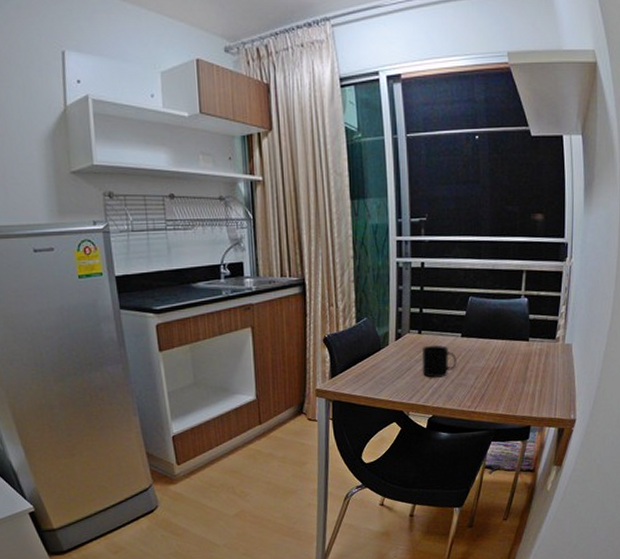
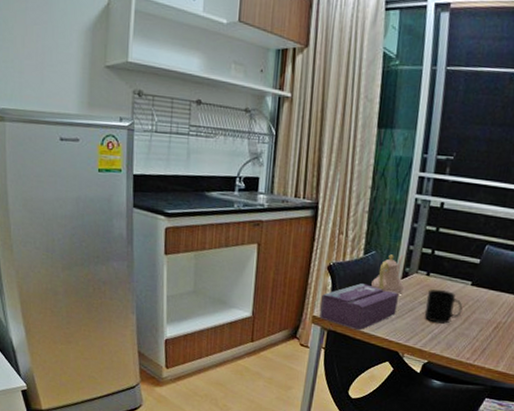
tissue box: none [322,351,395,397] -> present [319,283,399,331]
teapot: none [368,317,399,357] -> present [371,254,404,295]

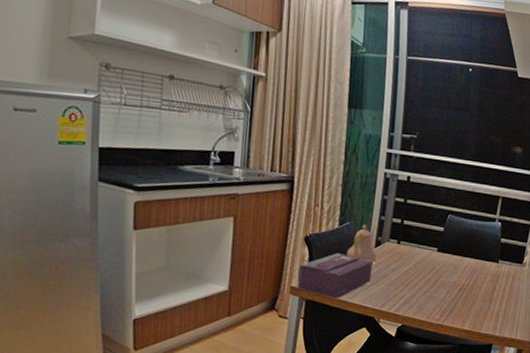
mug: present [424,289,463,324] -> none [396,256,431,288]

